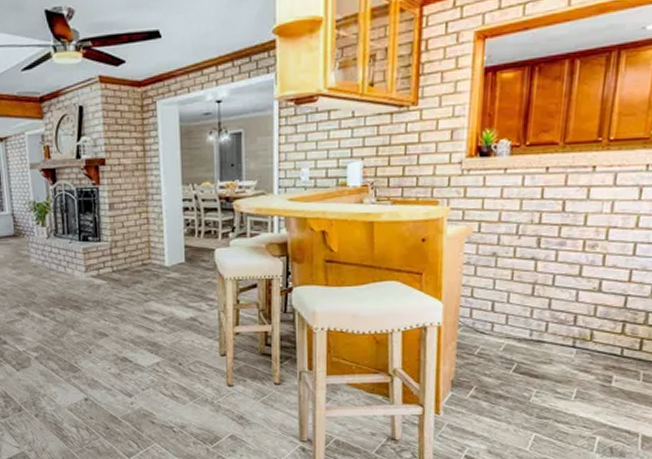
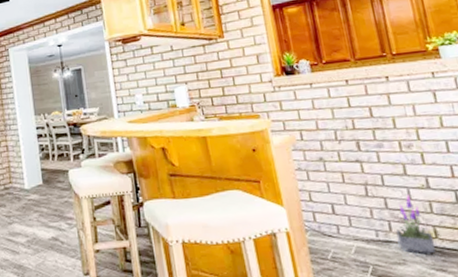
potted plant: none [550,297,587,356] -> present [396,195,436,255]

